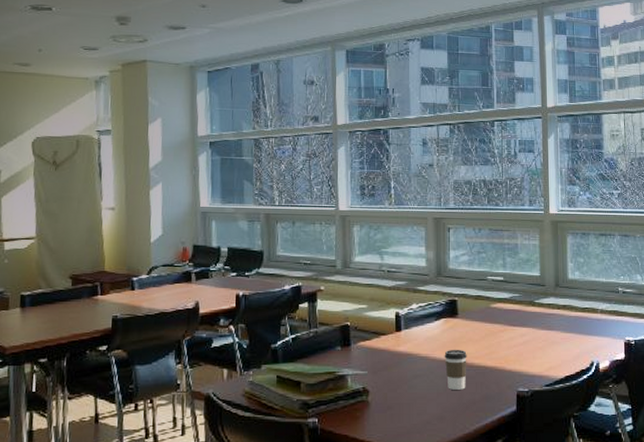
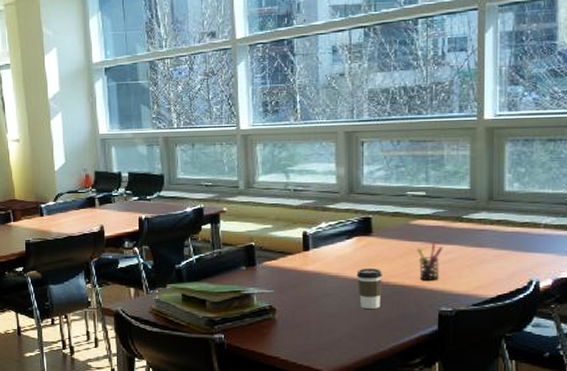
pen holder: none [497,325,519,362] -> present [417,243,443,280]

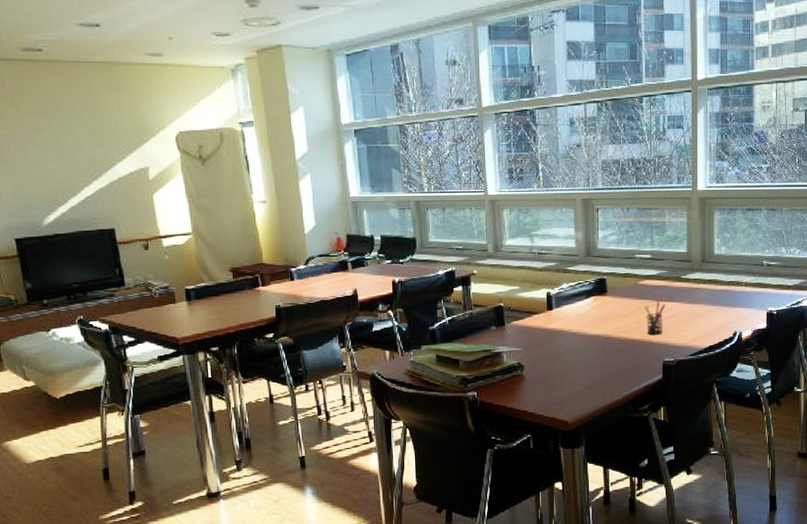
coffee cup: present [356,268,382,309] -> none [594,324,616,362]

